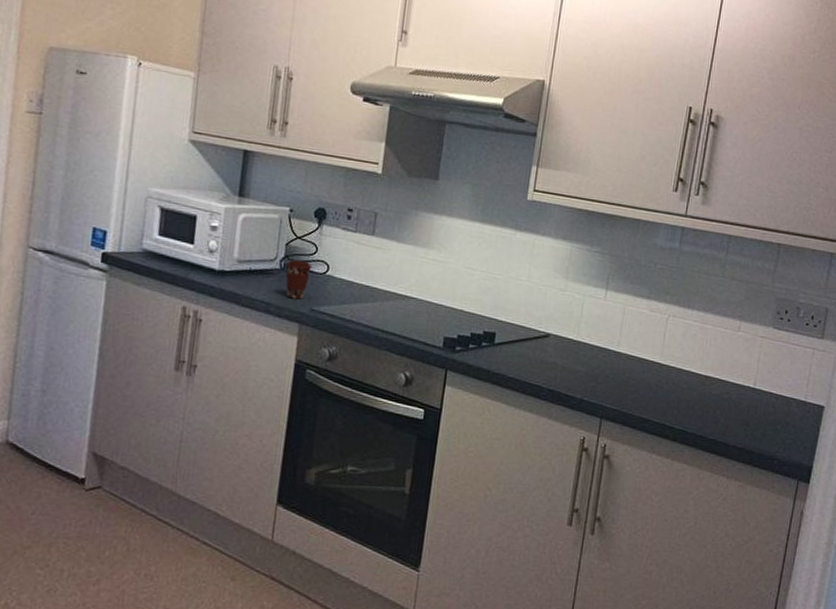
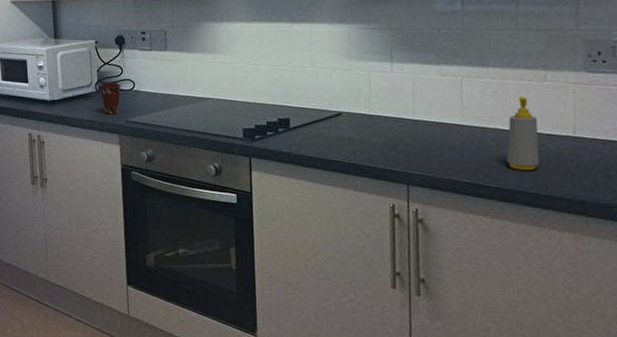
soap bottle: none [694,343,726,416] -> present [506,97,540,170]

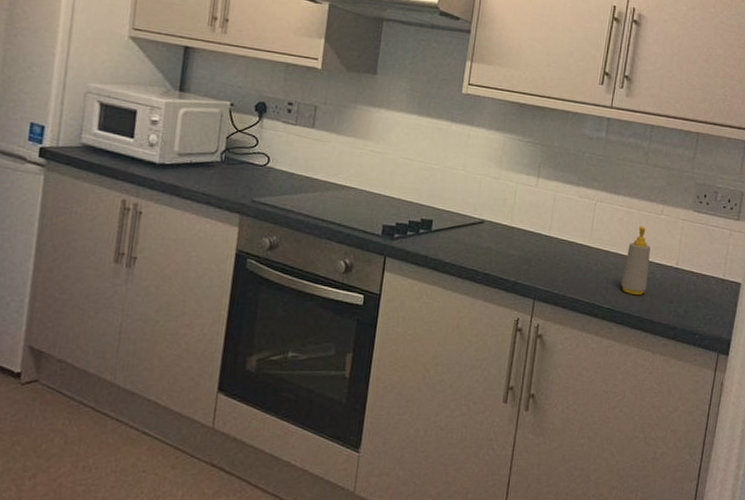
coffee cup: present [99,81,121,115] -> none [226,152,253,191]

